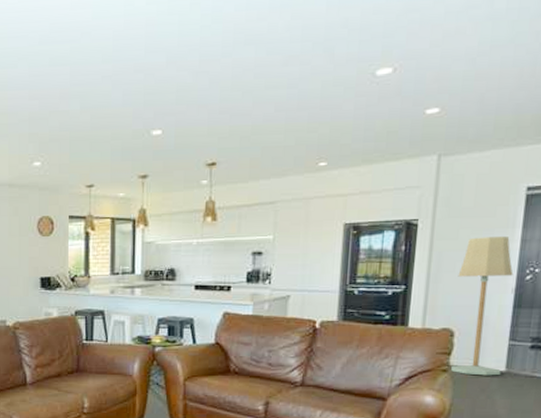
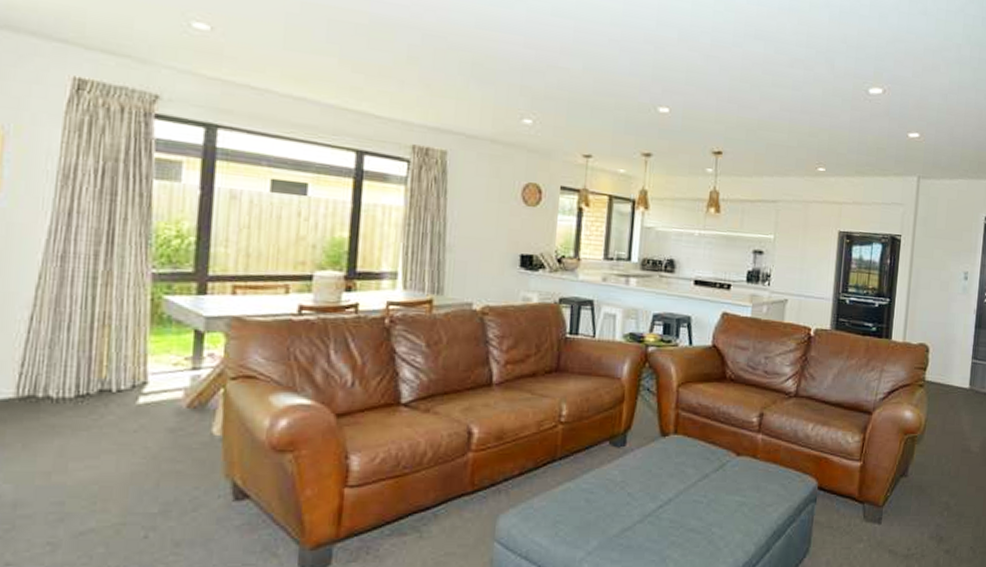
floor lamp: present [451,235,514,376] -> none [926,258,975,393]

